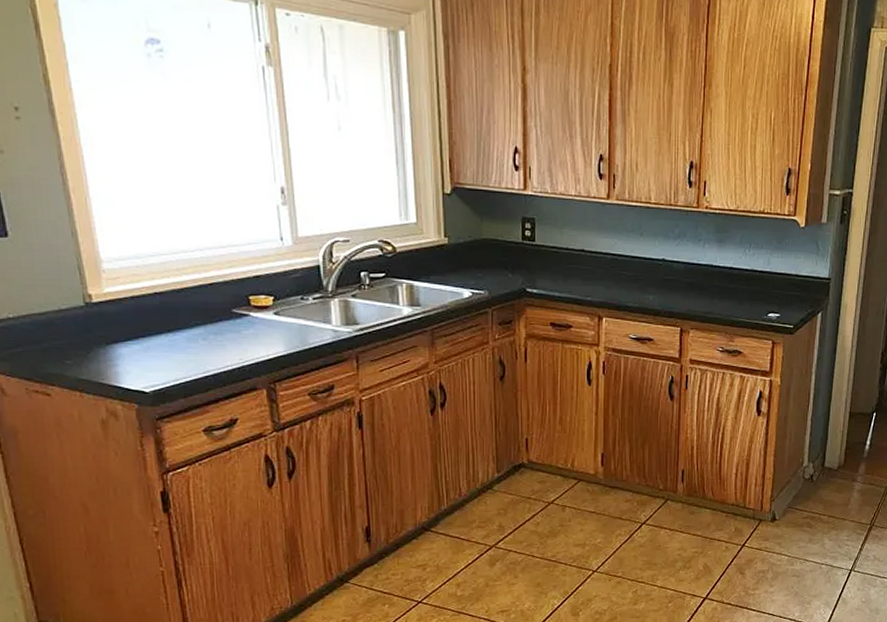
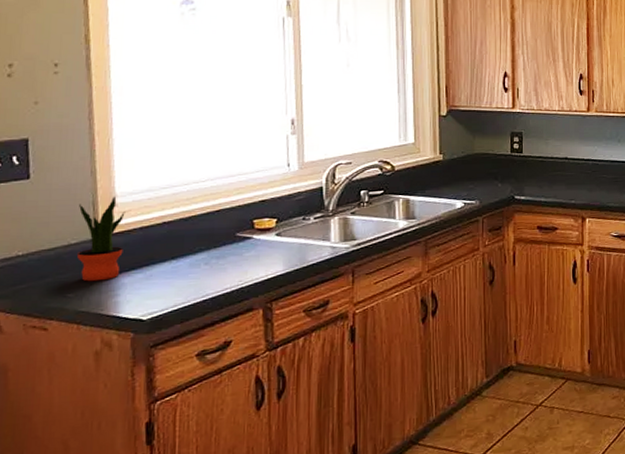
potted plant: none [64,261,117,350] -> present [77,196,125,282]

